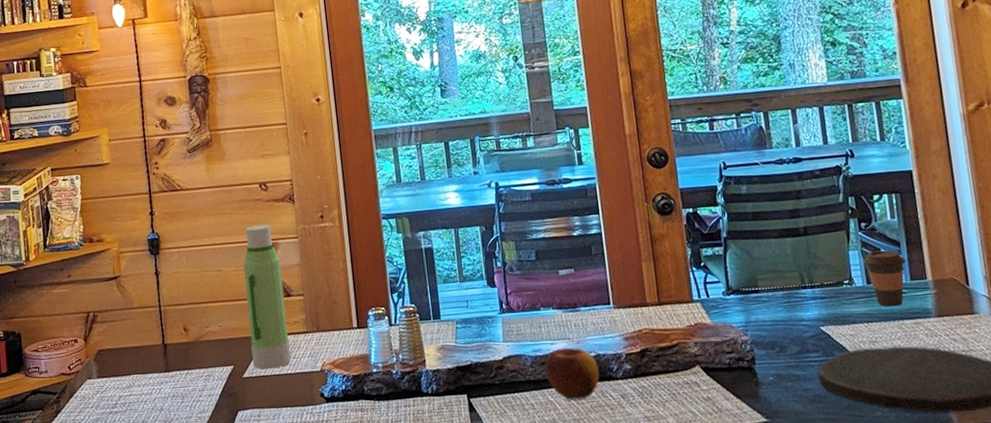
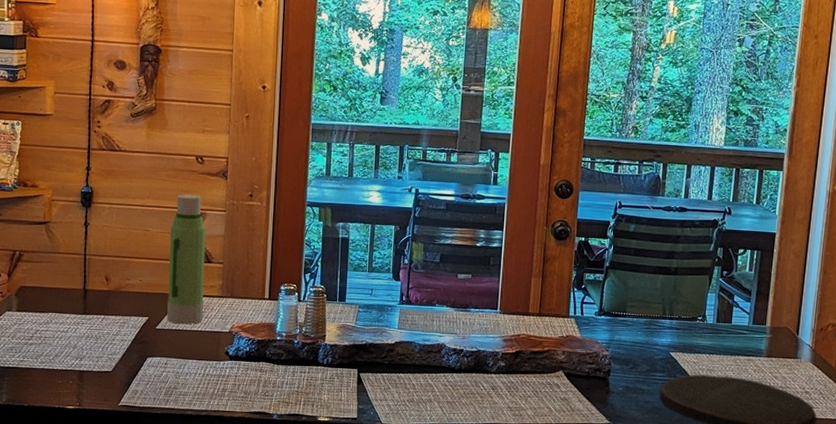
apple: present [544,347,600,400] -> none [430,340,477,386]
coffee cup: present [862,250,906,307] -> none [717,296,753,344]

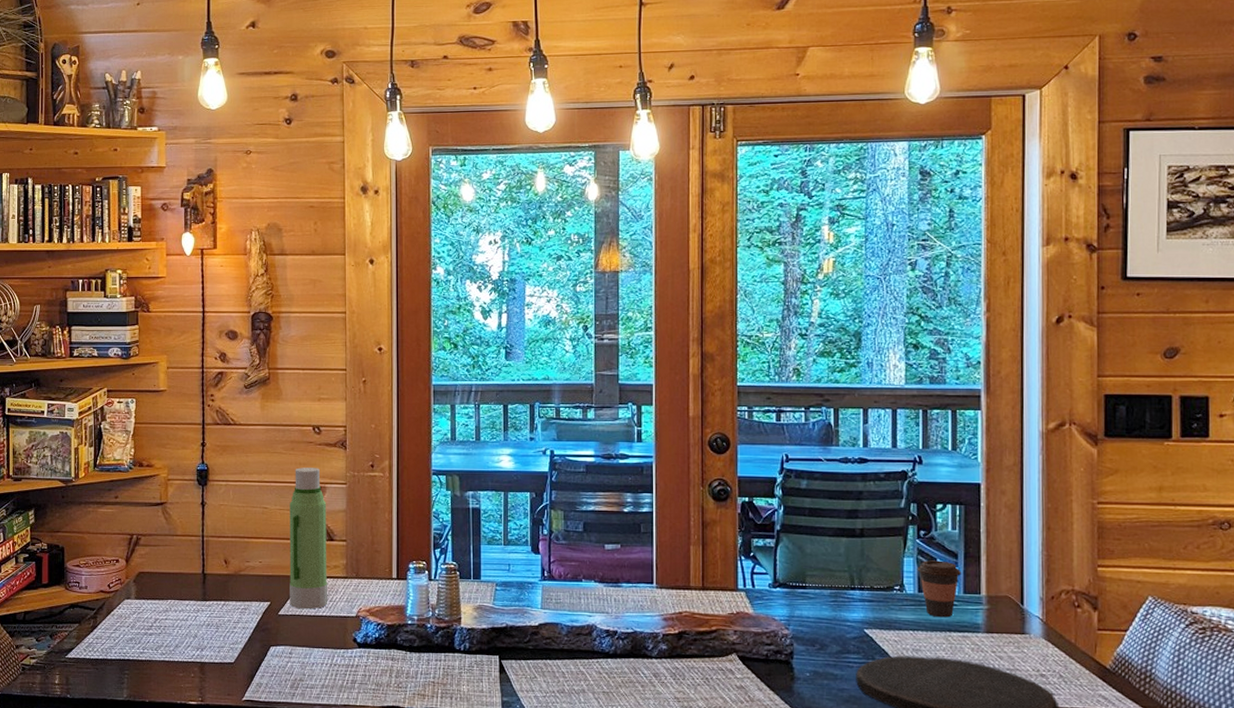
coffee cup: none [717,296,753,344] -> present [917,560,961,618]

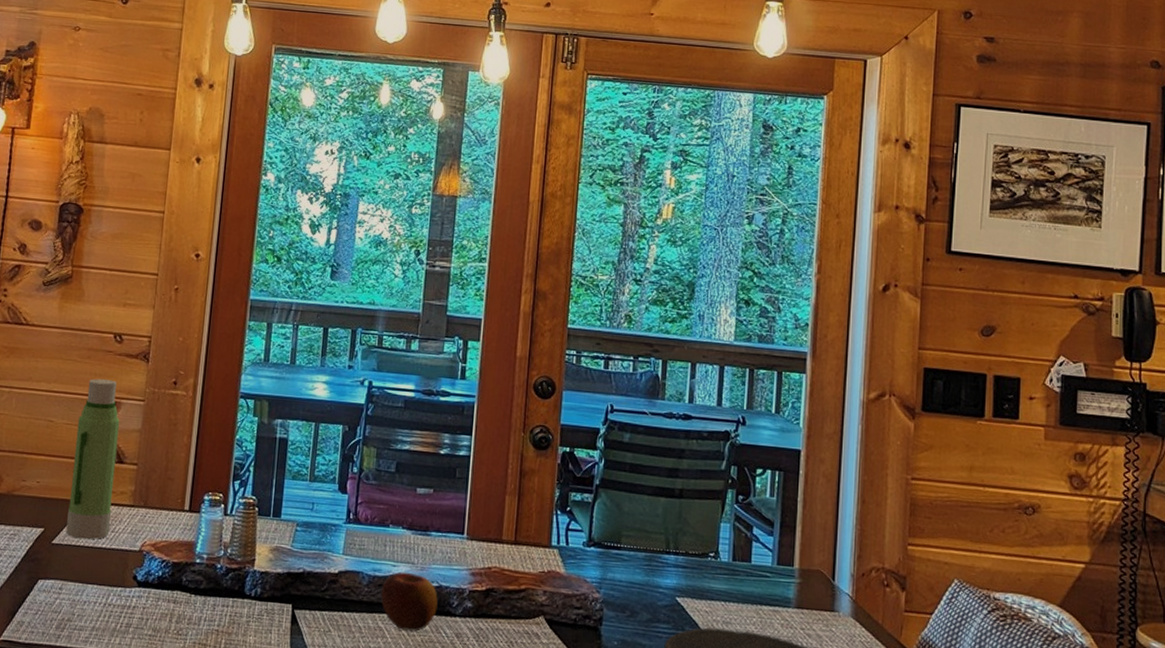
apple: none [579,621,634,674] -> present [380,571,438,632]
coffee cup: present [917,560,961,618] -> none [733,527,776,590]

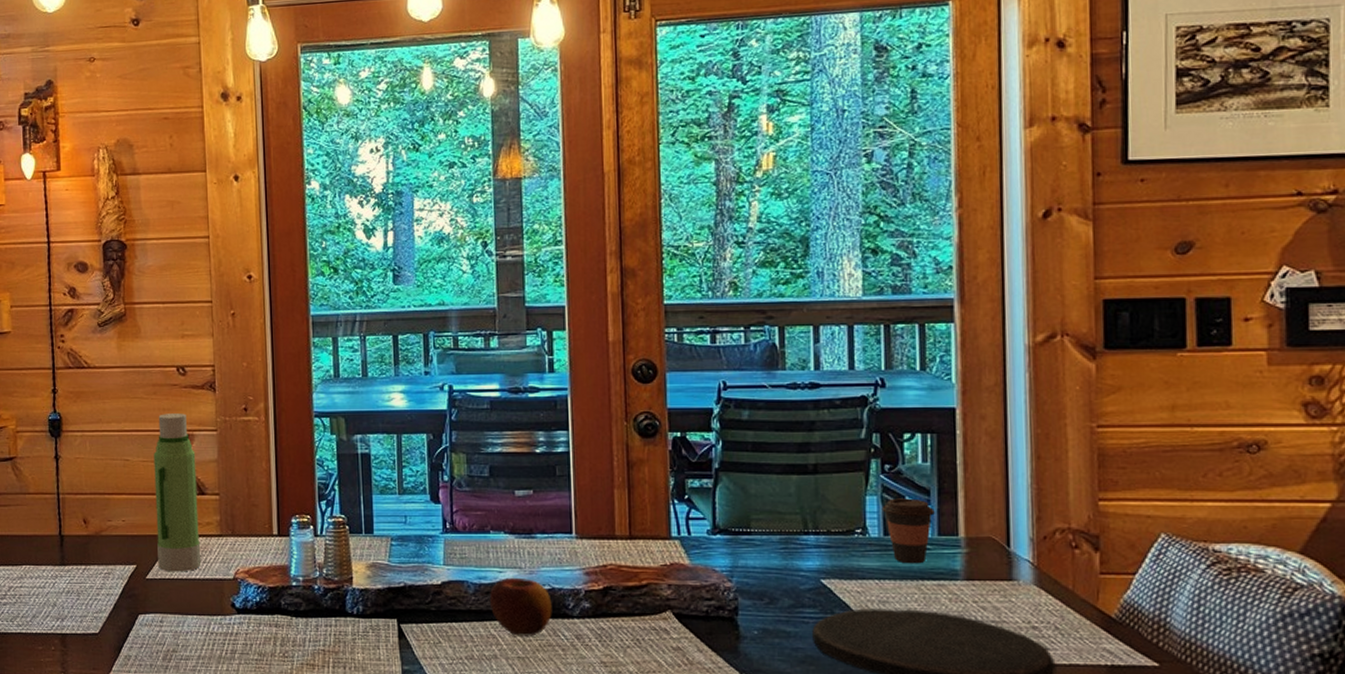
coffee cup: none [733,527,776,590] -> present [881,498,935,564]

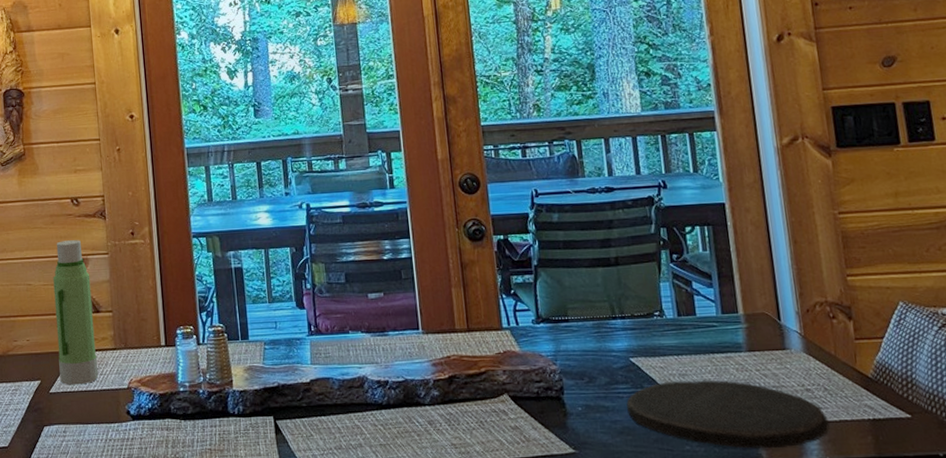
apple: present [489,577,552,636] -> none [351,372,407,425]
coffee cup: present [881,498,935,564] -> none [674,282,717,340]

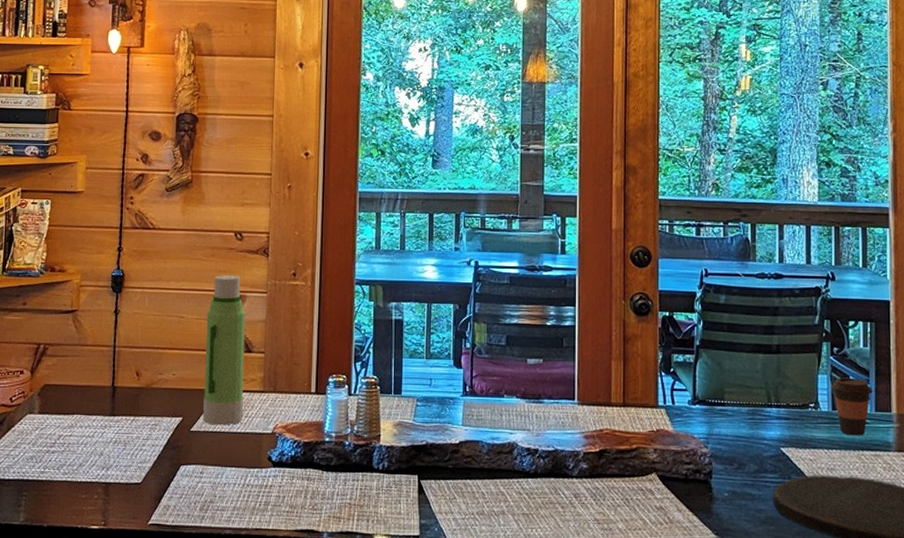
coffee cup: none [674,282,717,340] -> present [830,377,873,436]

